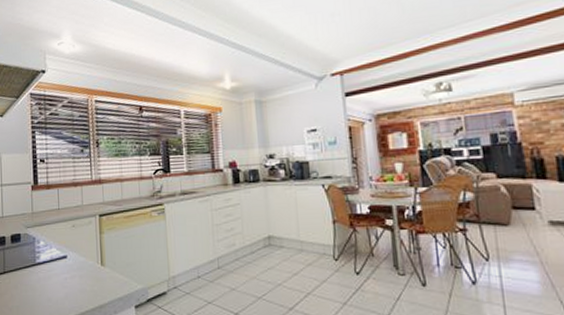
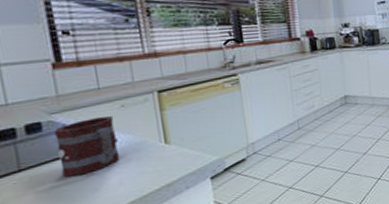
mug: none [28,234,68,284] -> present [54,116,120,178]

